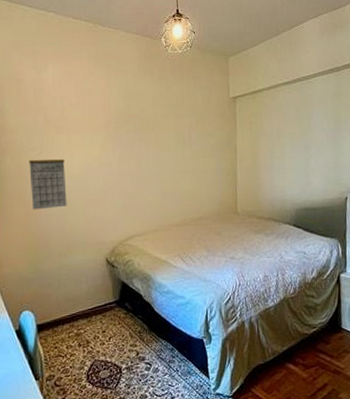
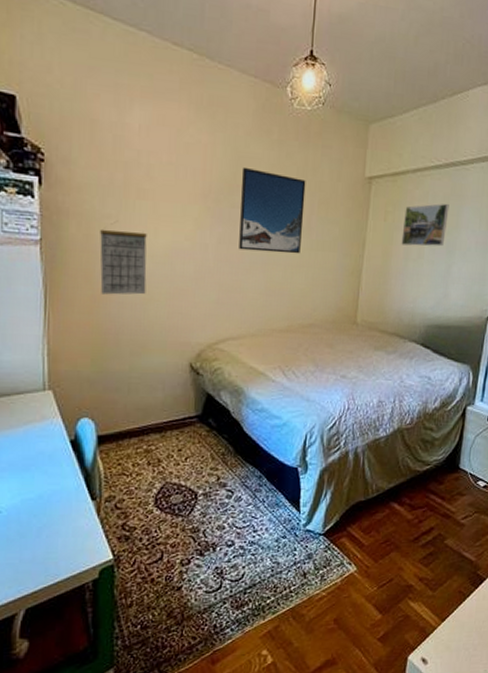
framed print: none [133,100,186,164] -> present [239,166,306,254]
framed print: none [265,111,301,147] -> present [401,204,449,247]

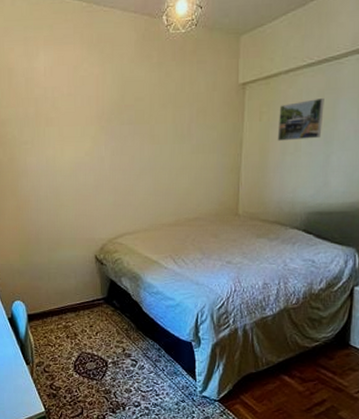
calendar: present [100,222,147,295] -> none [20,146,57,204]
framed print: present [239,166,306,254] -> none [128,89,184,159]

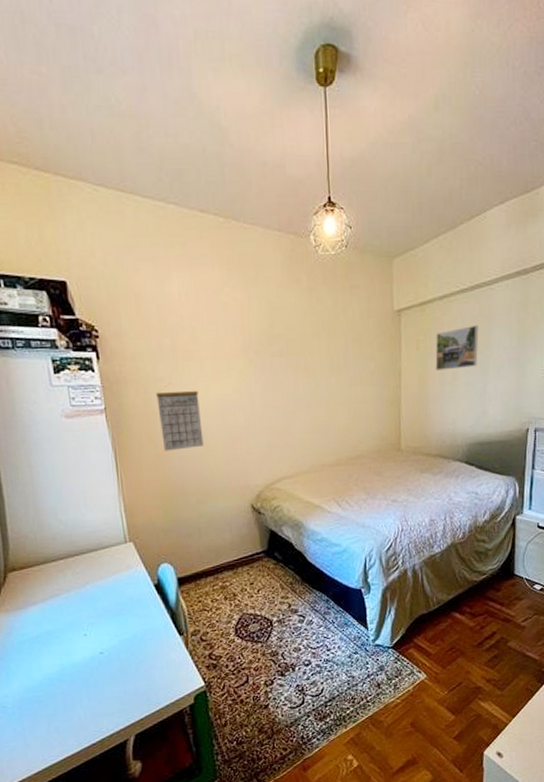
calendar: none [20,146,57,204] -> present [156,384,204,451]

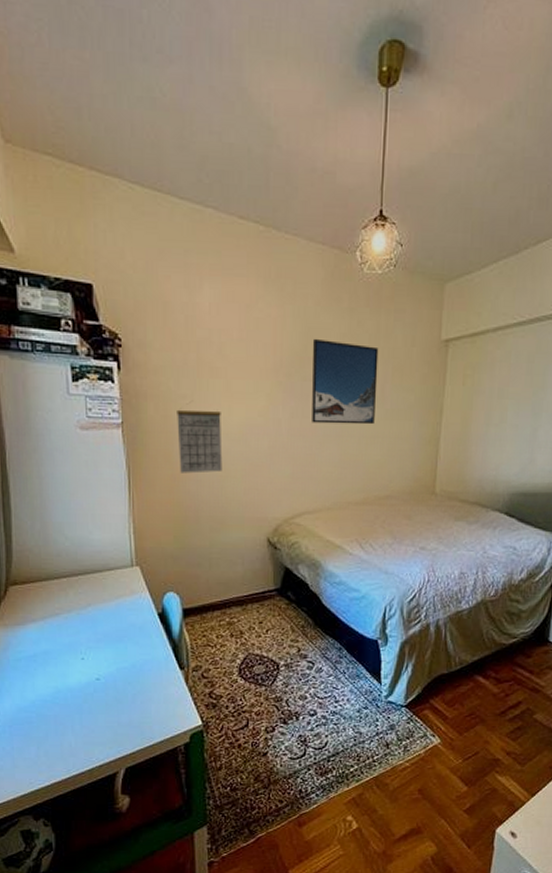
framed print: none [277,317,341,395] -> present [312,338,379,425]
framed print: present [435,326,479,370] -> none [482,363,535,410]

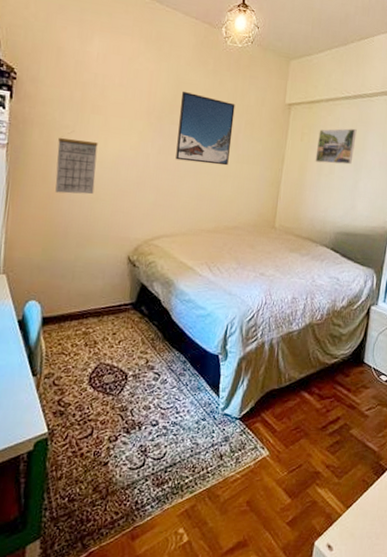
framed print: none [482,363,535,410] -> present [315,128,357,165]

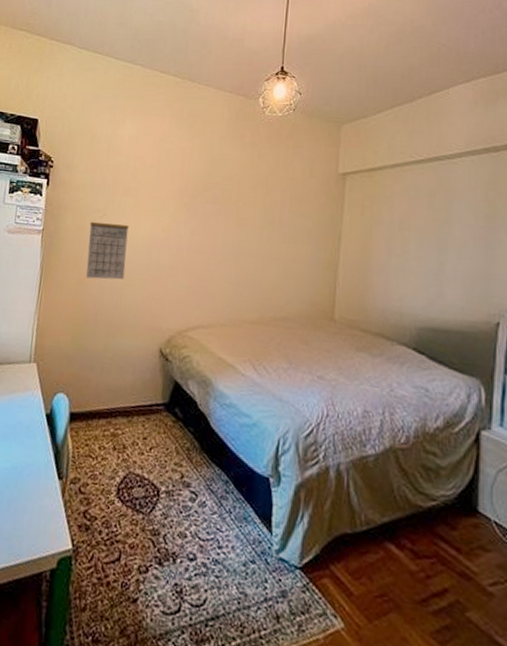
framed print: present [175,90,235,166] -> none [211,167,278,247]
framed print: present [315,128,357,165] -> none [382,198,436,242]

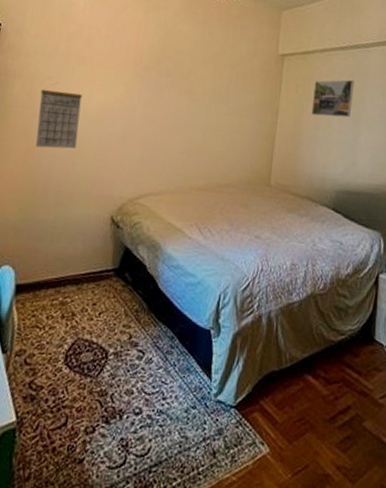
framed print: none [382,198,436,242] -> present [311,80,355,118]

